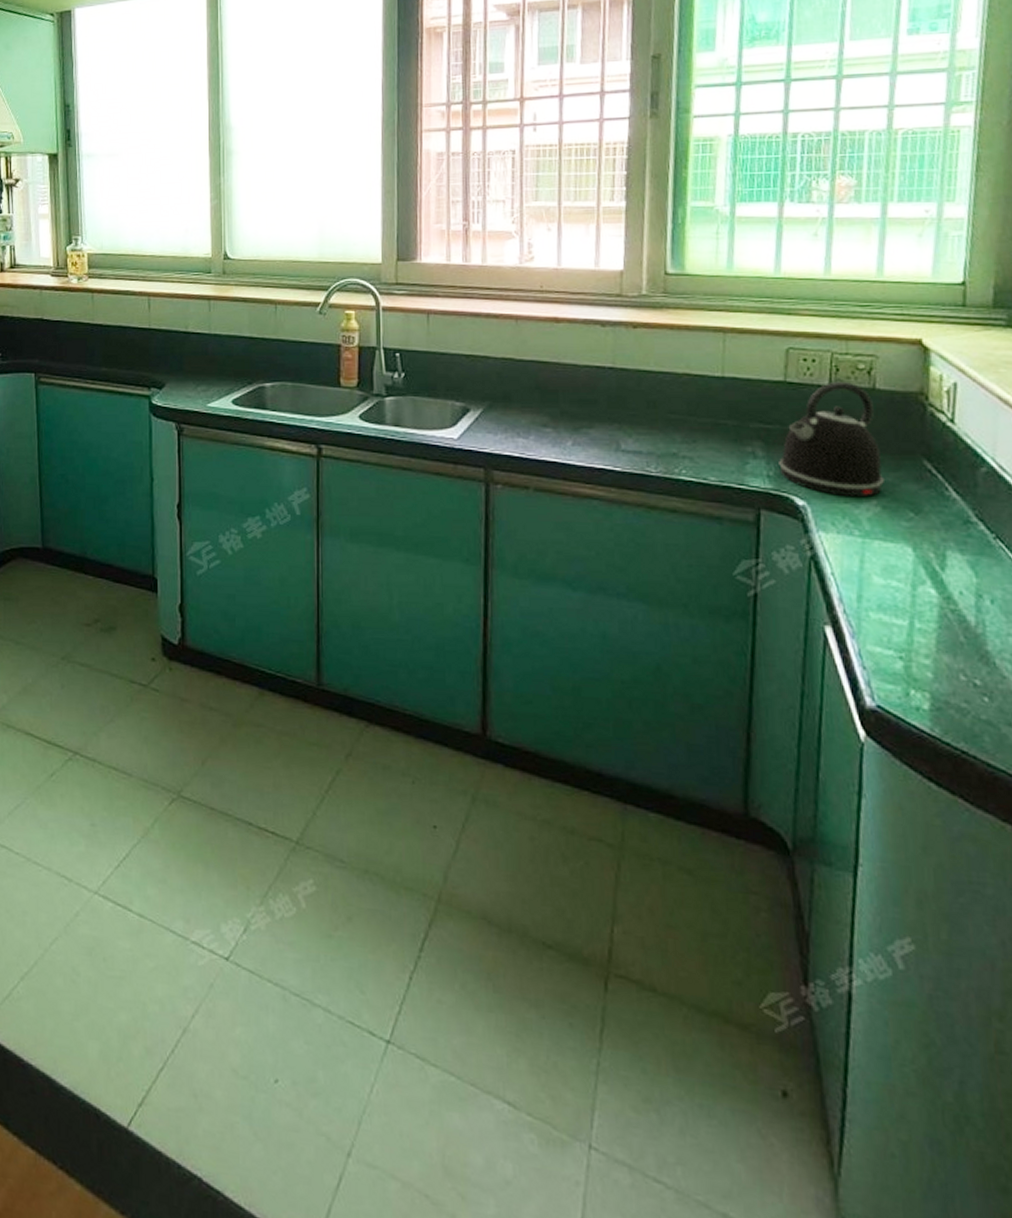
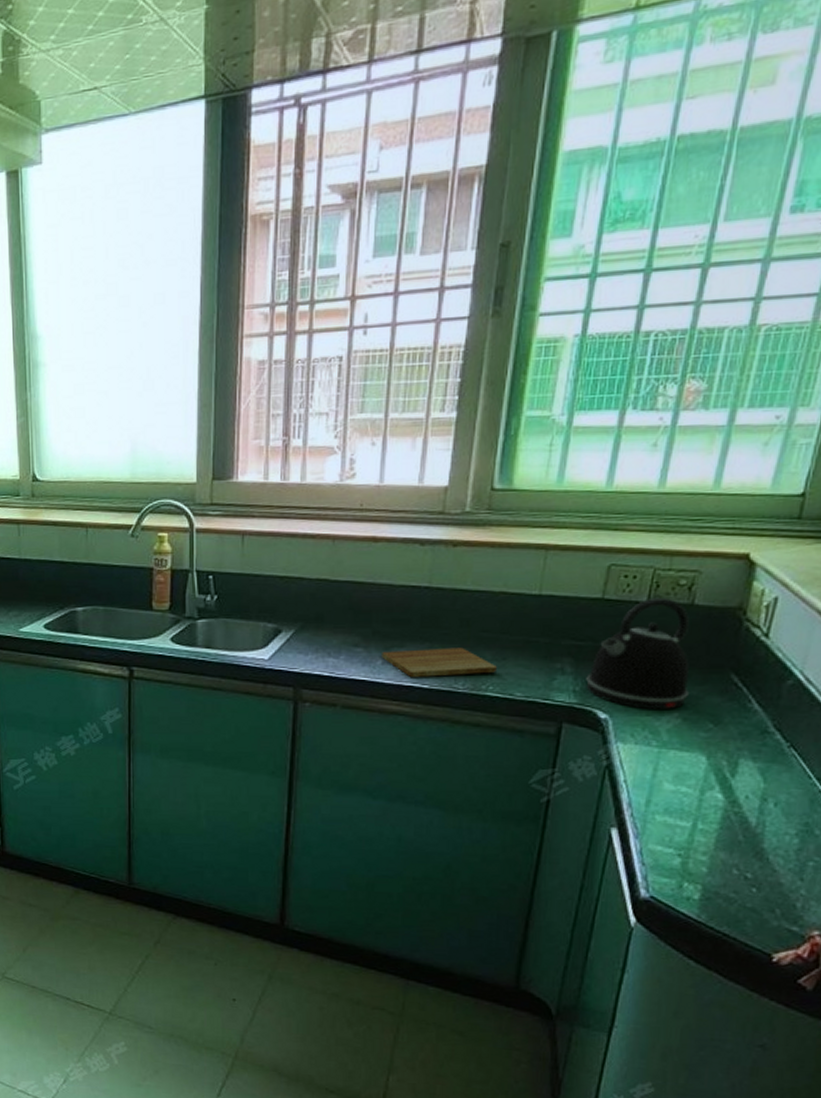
cutting board: none [571,429,688,459] -> present [382,647,497,677]

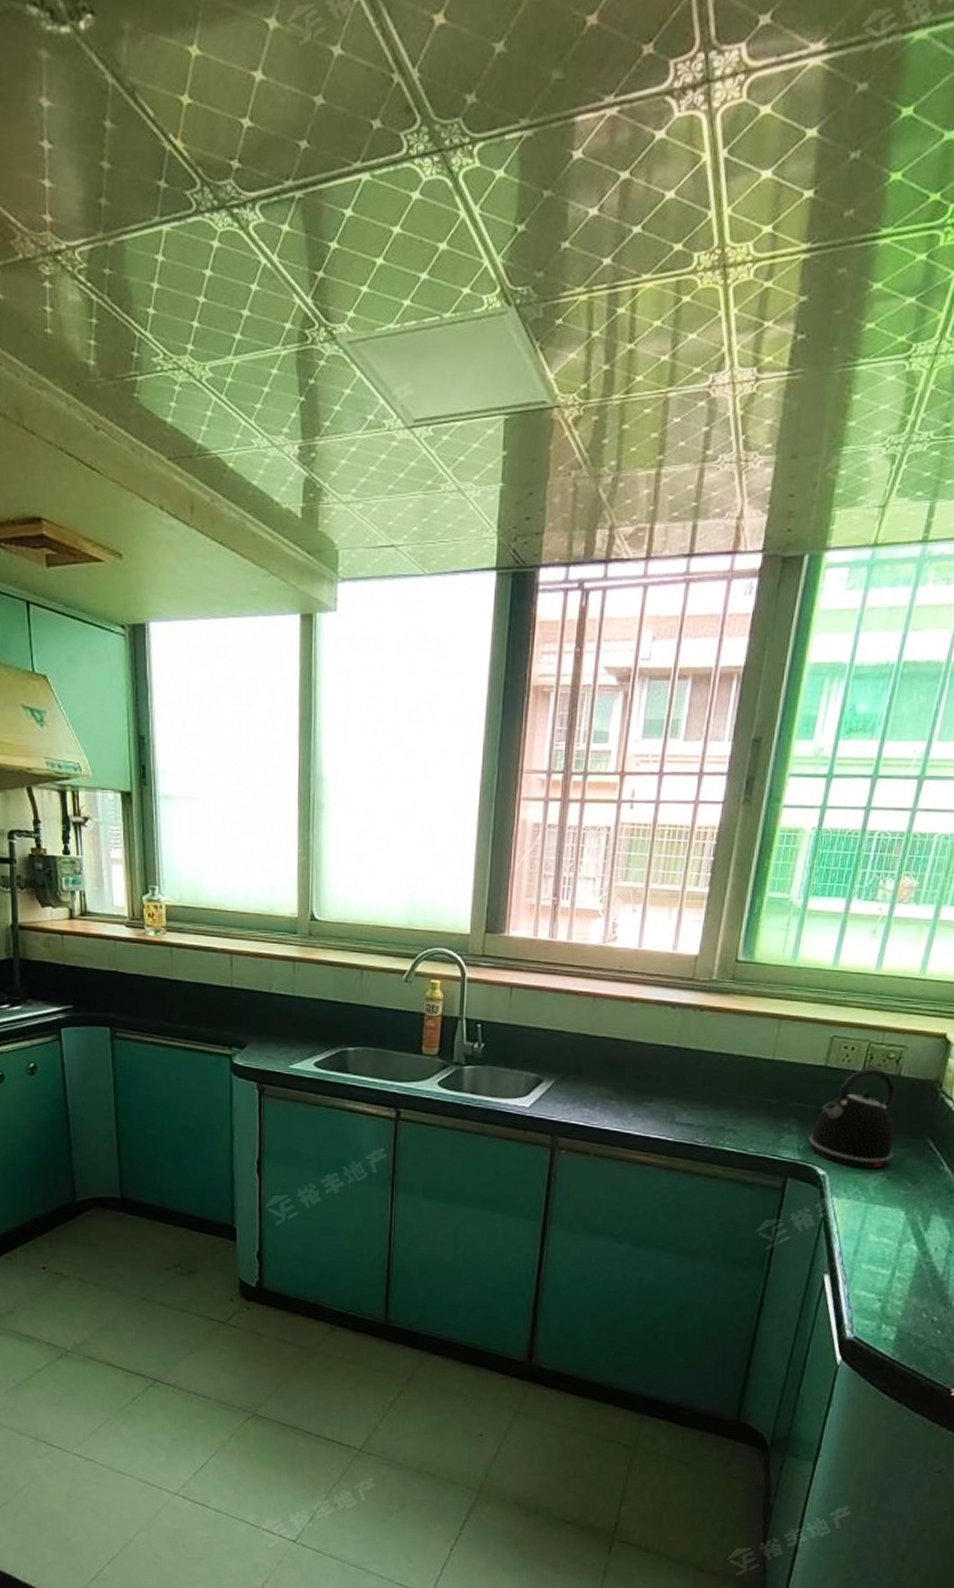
cutting board: present [382,647,497,677] -> none [633,1104,733,1131]

